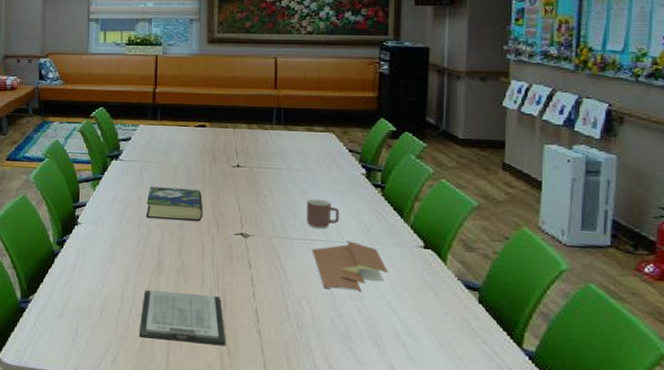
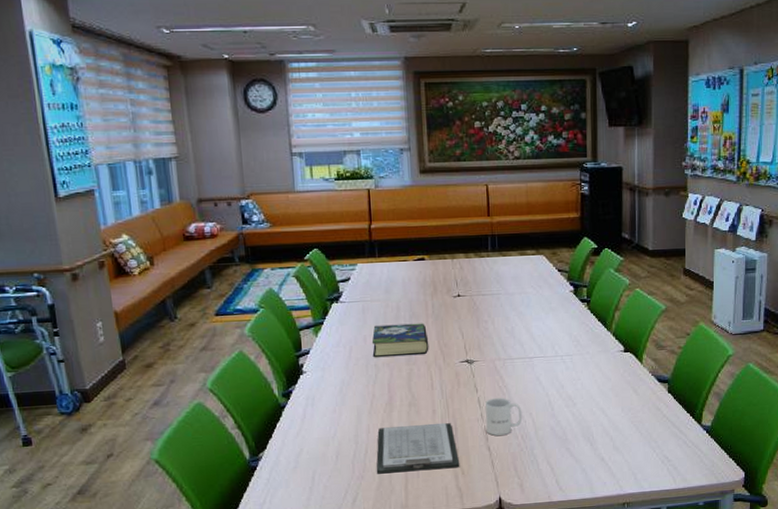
mug: none [257,277,299,320] -> present [485,398,523,436]
mug: present [307,199,339,230] -> none [524,319,553,347]
papers: present [311,241,388,291] -> none [530,354,596,401]

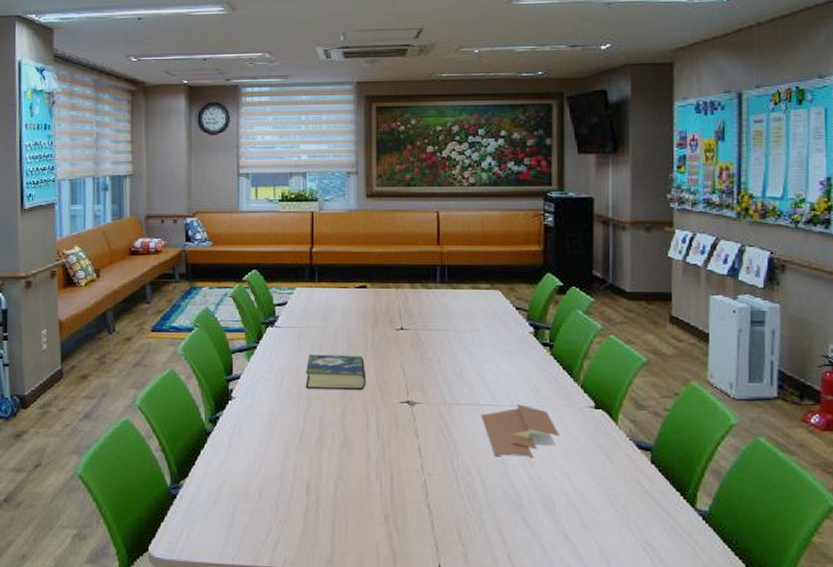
clipboard: present [376,422,460,474] -> none [301,468,395,524]
mug: present [485,398,523,436] -> none [425,448,470,493]
papers: none [530,354,596,401] -> present [481,404,559,457]

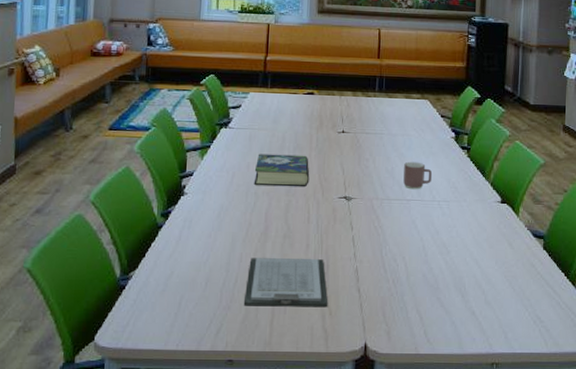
clipboard: none [301,468,395,524] -> present [243,258,328,308]
mug: none [474,361,508,393] -> present [403,161,432,190]
papers: present [481,404,559,457] -> none [407,199,471,246]

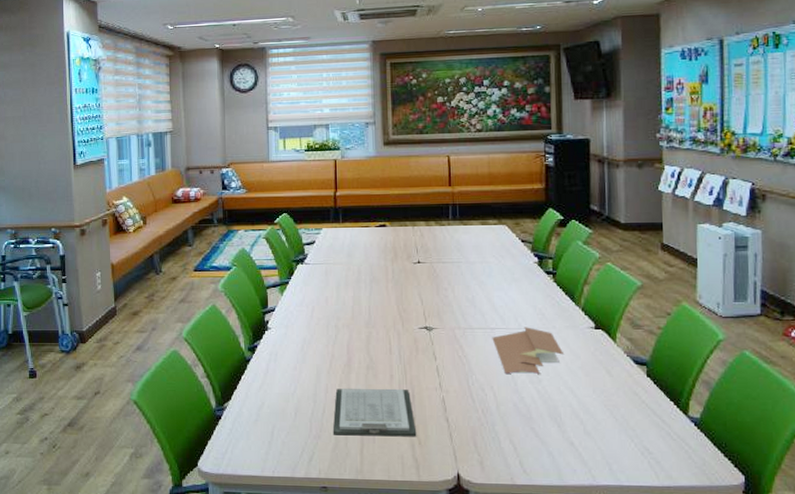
book: present [254,153,310,186] -> none [333,287,388,318]
mug: present [403,161,432,190] -> none [485,289,516,318]
papers: none [407,199,471,246] -> present [492,327,563,375]

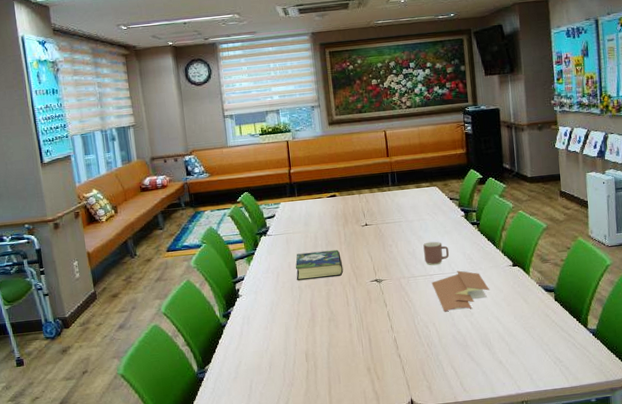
clipboard: present [332,388,417,437] -> none [303,334,375,381]
book: none [333,287,388,318] -> present [295,249,344,280]
mug: none [485,289,516,318] -> present [423,241,449,266]

